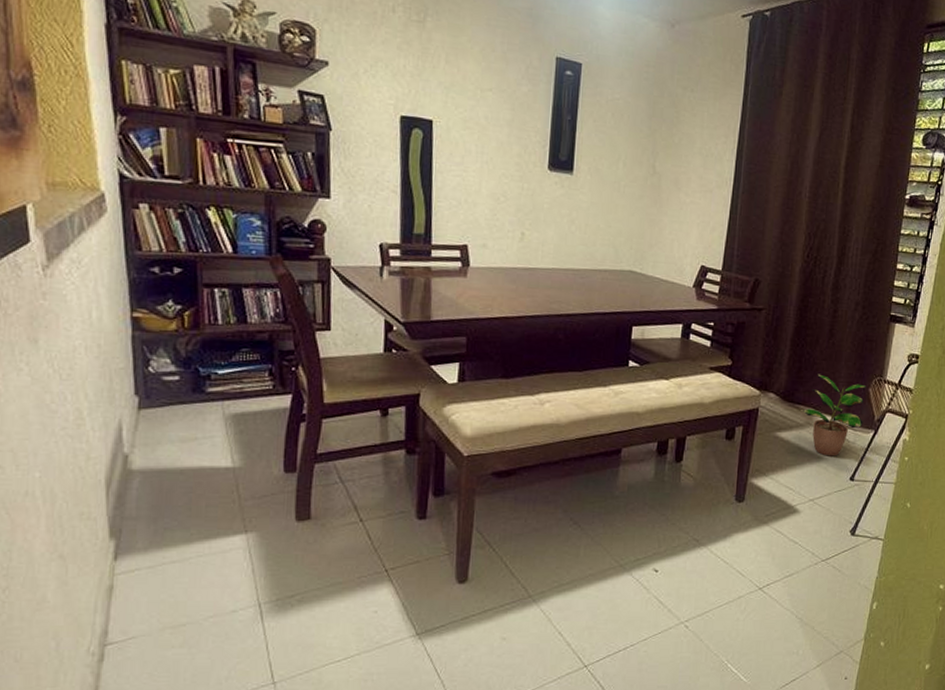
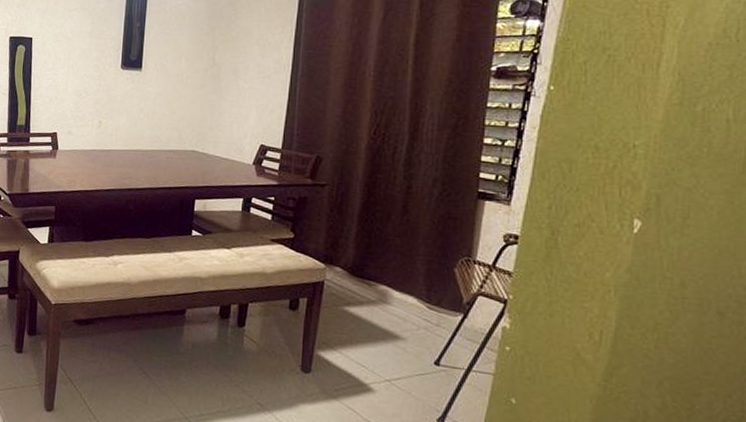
potted plant: present [803,374,866,457] -> none [375,250,450,338]

